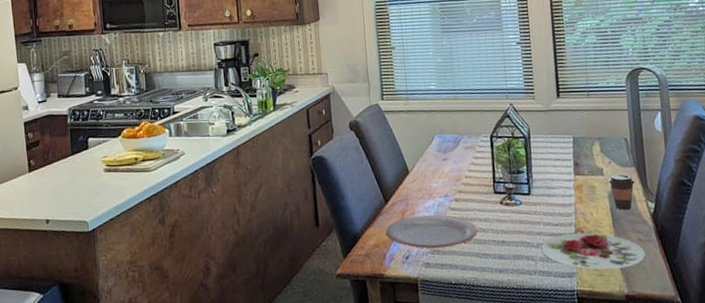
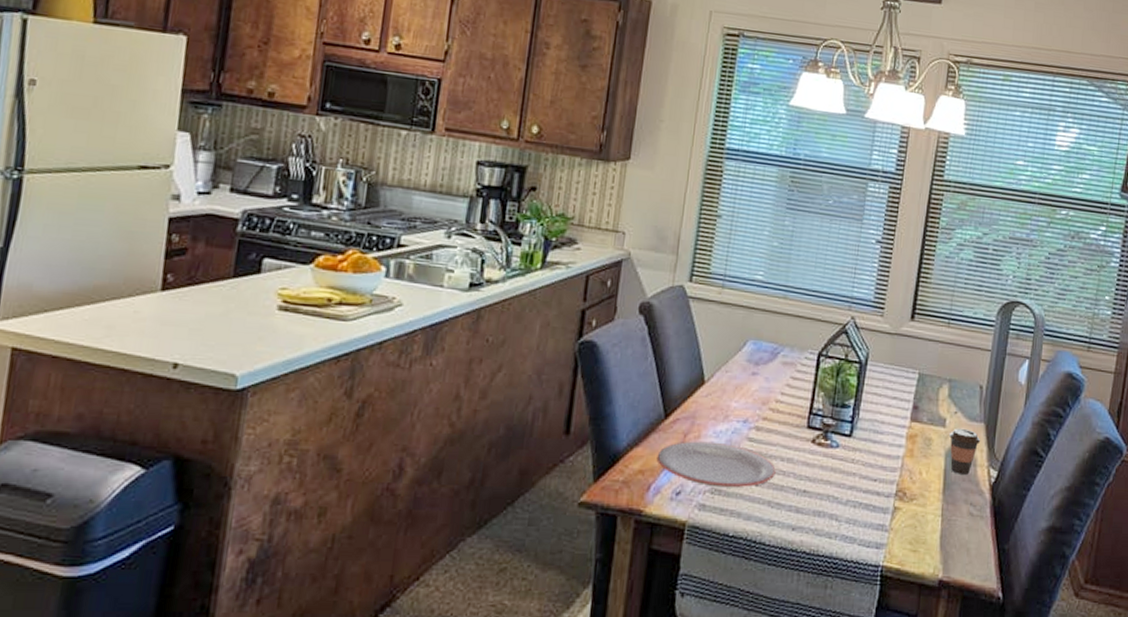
plate: present [541,232,646,270] -> none [850,493,974,547]

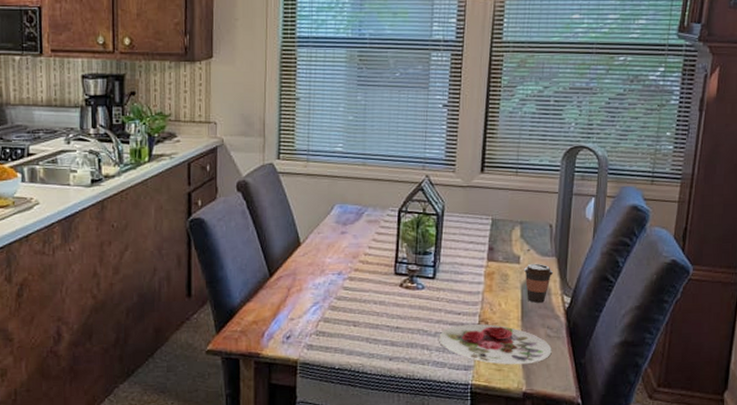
plate: present [656,441,776,489] -> none [267,293,370,331]
plate: none [850,493,974,547] -> present [439,323,552,365]

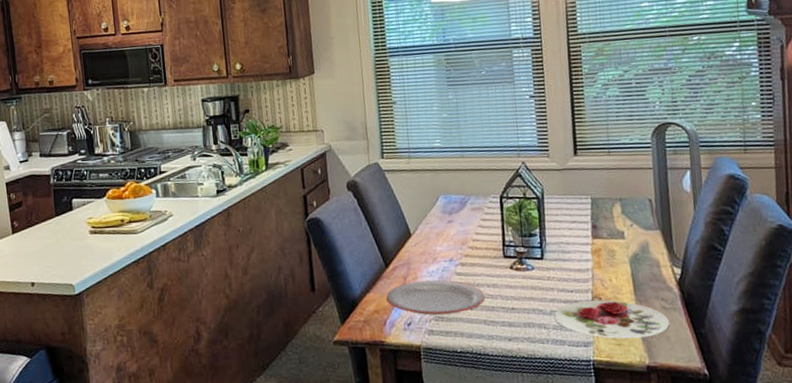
plate: none [267,293,370,331] -> present [386,279,485,316]
coffee cup: present [523,263,554,303] -> none [629,237,660,276]

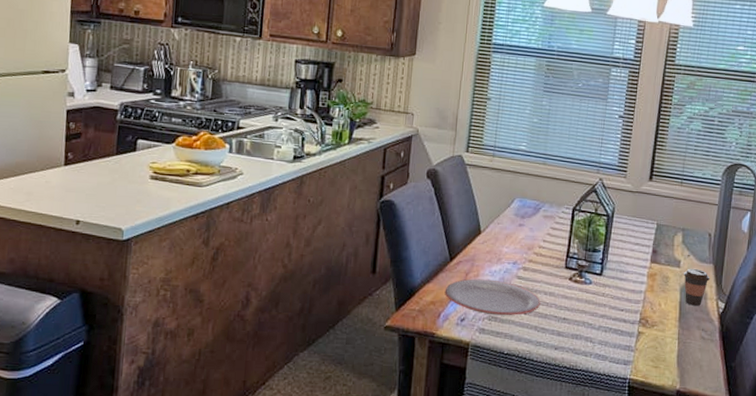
plate: present [554,300,670,339] -> none [602,320,705,364]
coffee cup: none [629,237,660,276] -> present [683,268,710,306]

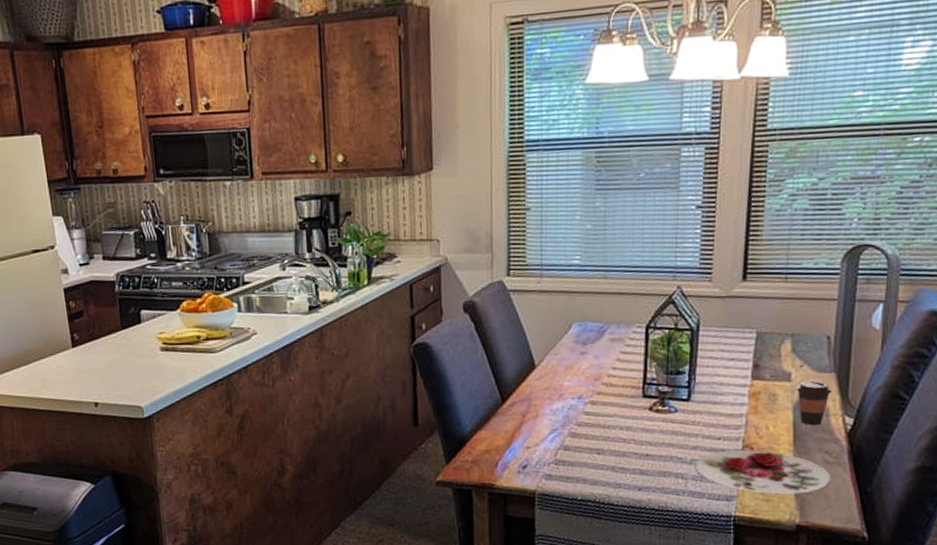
plate: present [444,278,541,316] -> none [500,419,616,459]
plate: none [602,320,705,364] -> present [695,449,831,495]

